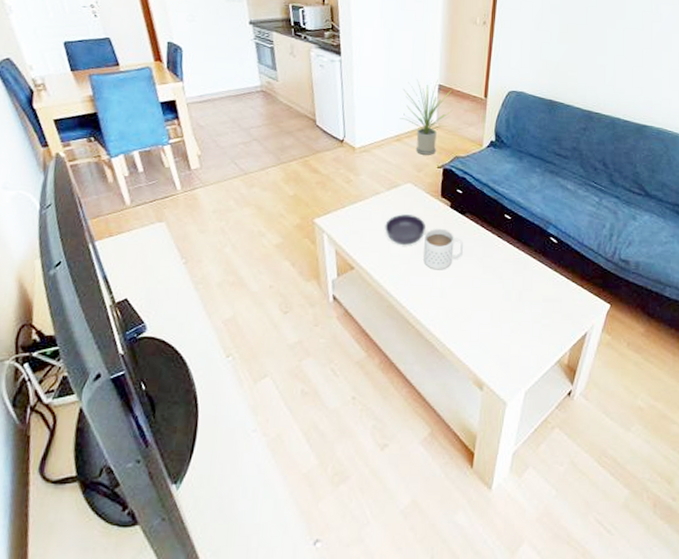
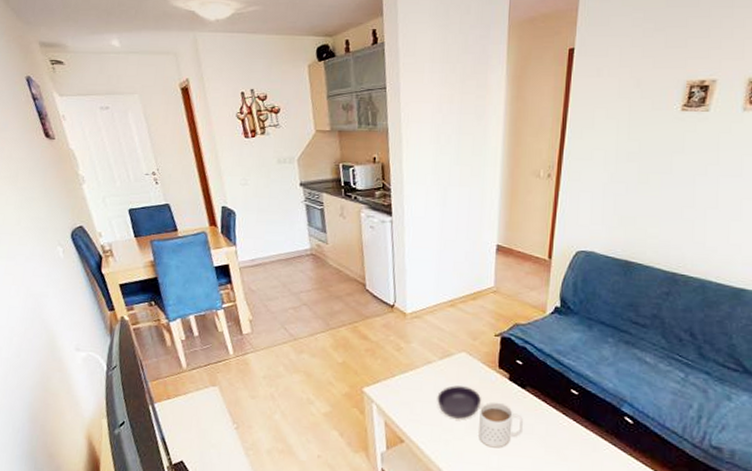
house plant: present [399,79,453,155] -> none [453,239,512,322]

